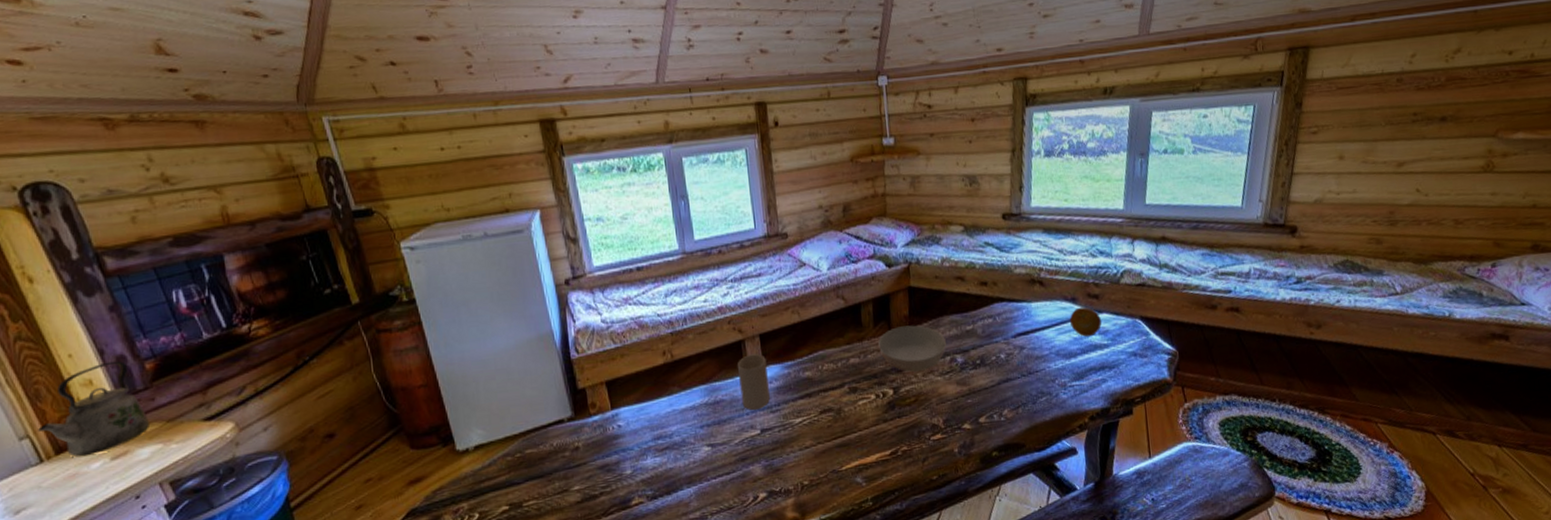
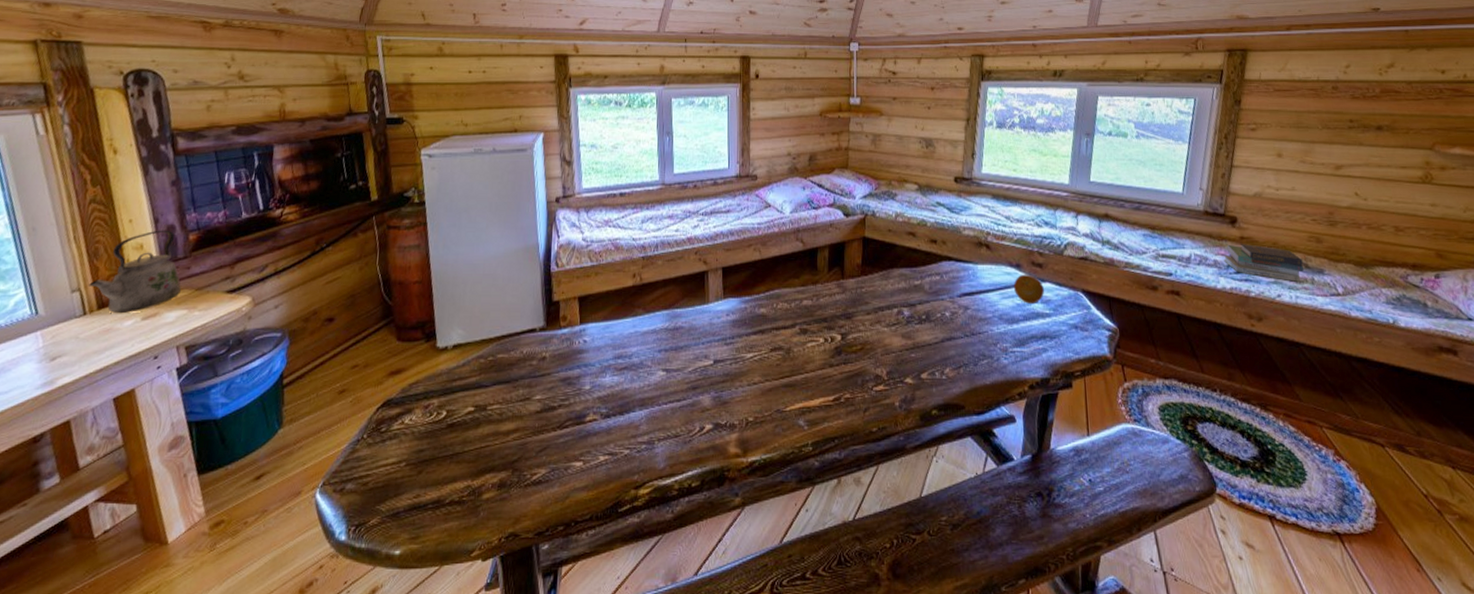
cup: present [738,354,771,411] -> none [699,286,727,341]
bowl: present [877,325,946,372] -> none [830,274,894,320]
books: none [1284,252,1363,286] -> present [1224,244,1304,282]

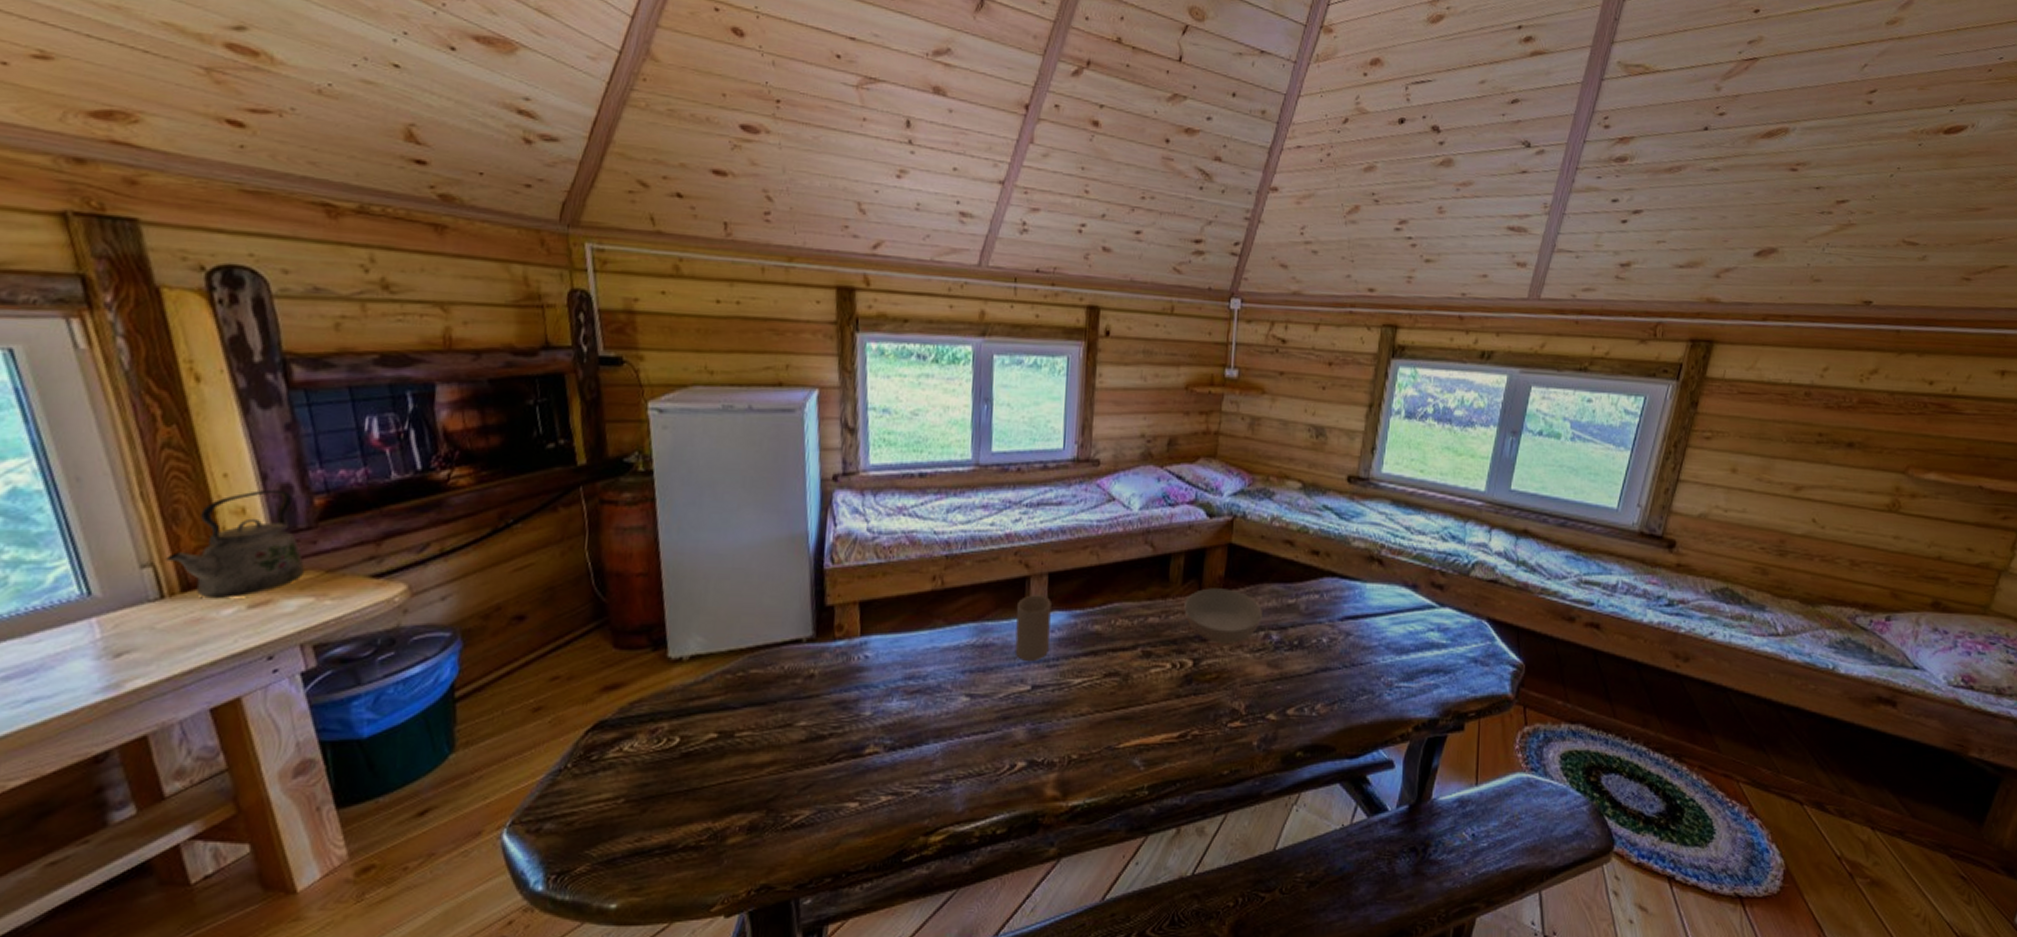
cup: none [699,286,727,341] -> present [1015,595,1052,662]
bowl: none [830,274,894,320] -> present [1183,588,1262,643]
fruit: present [1013,274,1045,304] -> none [1406,596,1444,632]
books: present [1224,244,1304,282] -> none [1655,572,1743,618]

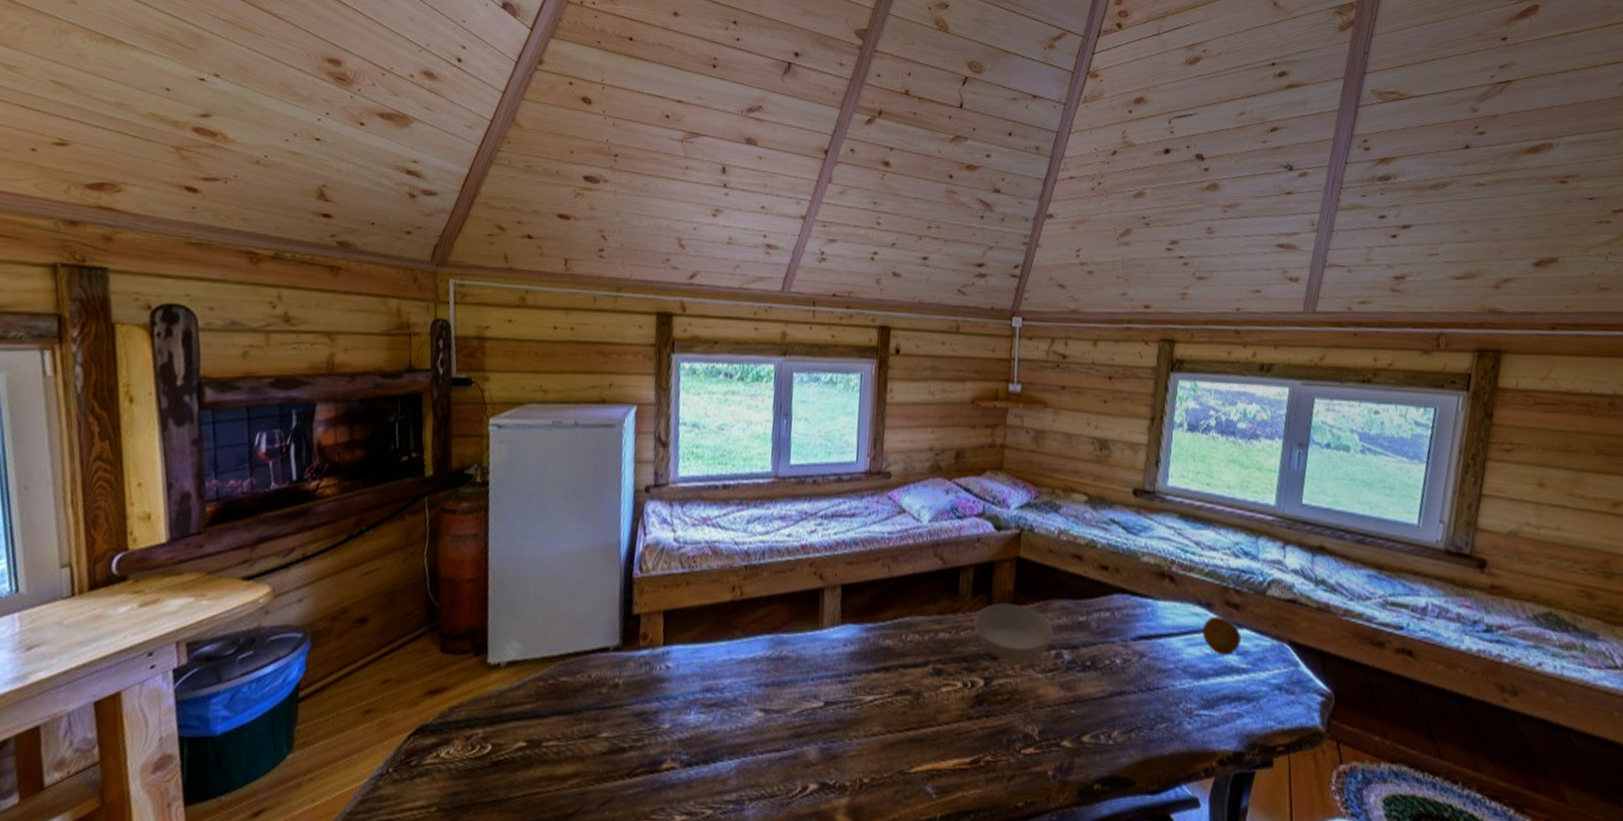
kettle: present [166,489,306,599] -> none [82,497,190,598]
cup: present [1015,595,1052,662] -> none [808,607,844,677]
fruit: none [1406,596,1444,632] -> present [1202,616,1242,655]

